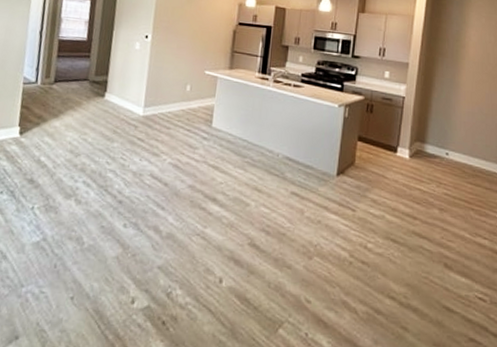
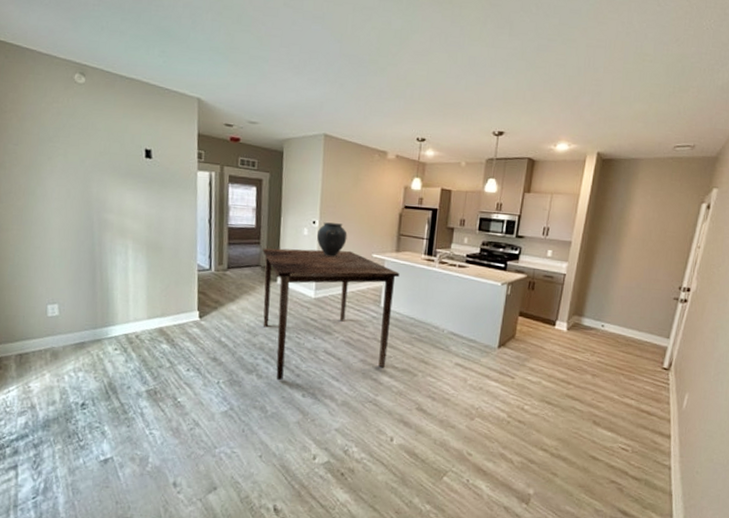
dining table: none [86,62,233,208] -> present [263,248,400,381]
ceramic pot: none [148,37,180,73] -> present [316,222,348,257]

